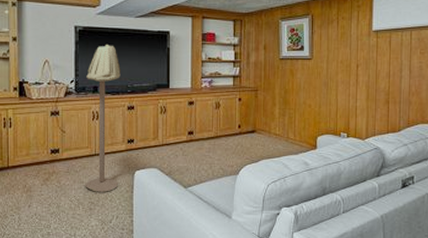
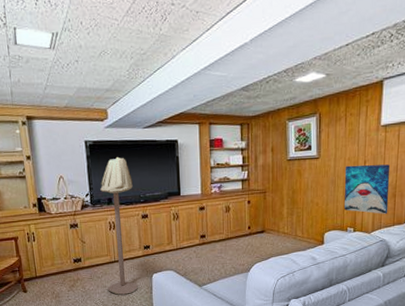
wall art: none [337,68,383,120] -> present [344,164,391,214]

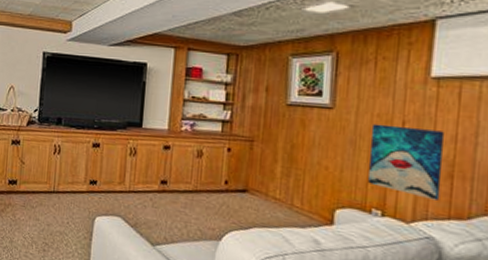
floor lamp: present [100,157,139,295] -> none [40,74,89,235]

